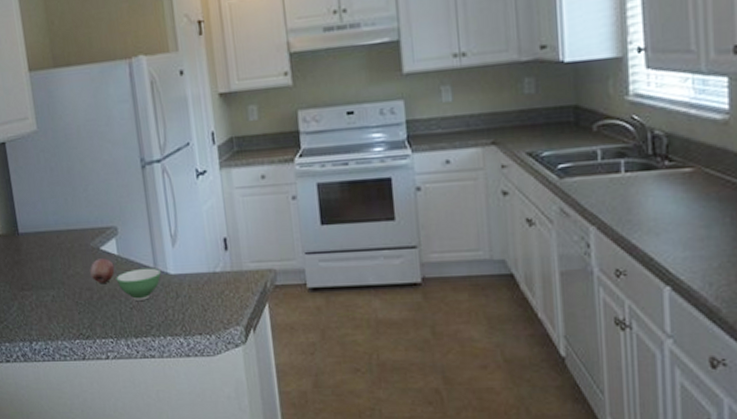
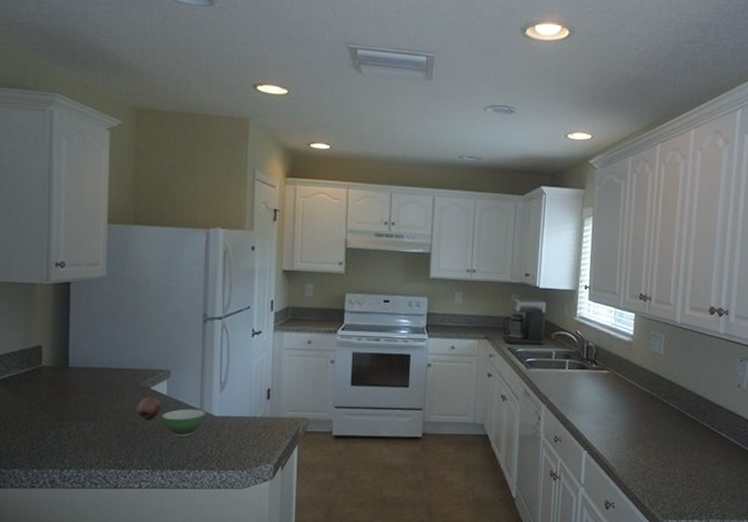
coffee maker: none [514,78,582,149] -> present [502,298,547,346]

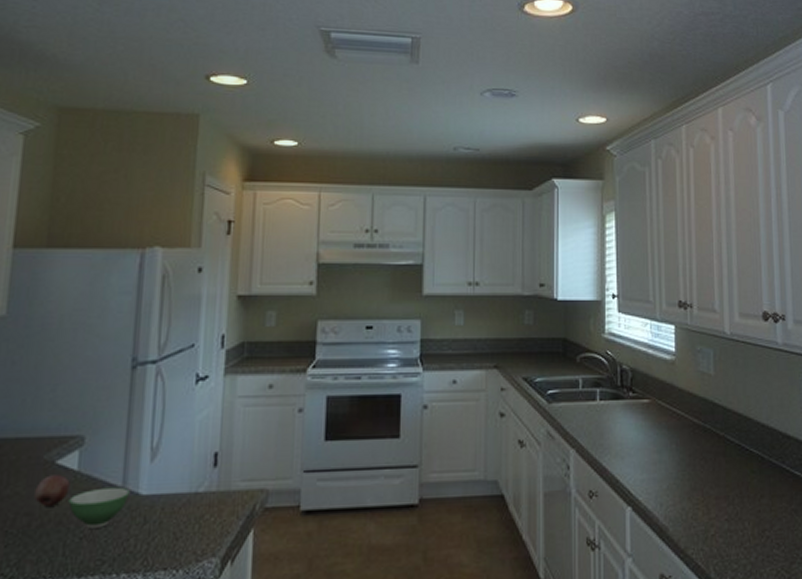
coffee maker: present [502,298,547,346] -> none [515,314,568,374]

